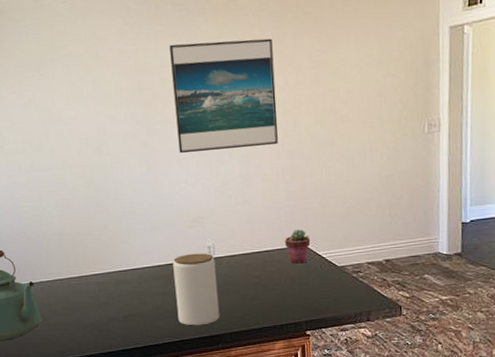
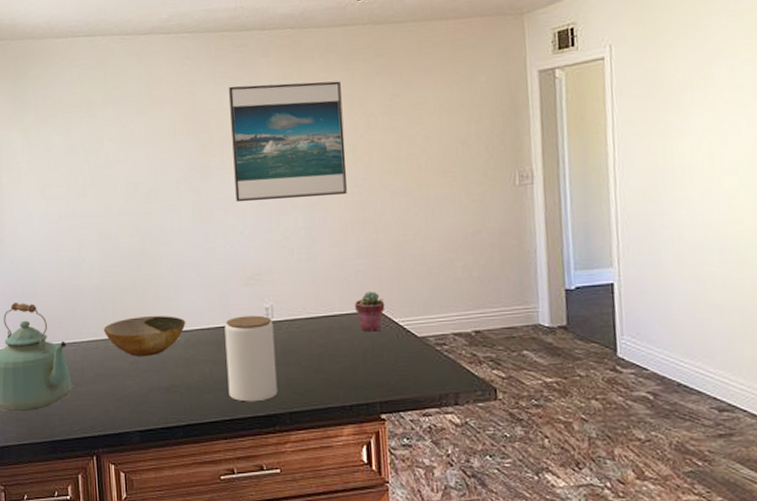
bowl: none [66,256,139,292] -> present [103,316,186,356]

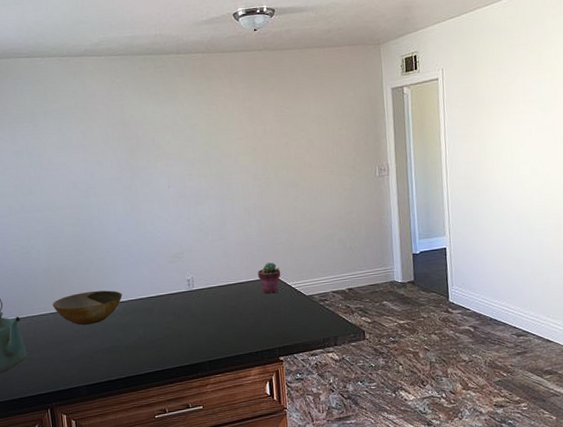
jar: present [224,315,278,402] -> none [154,286,199,356]
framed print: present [229,81,347,203] -> none [152,96,250,196]

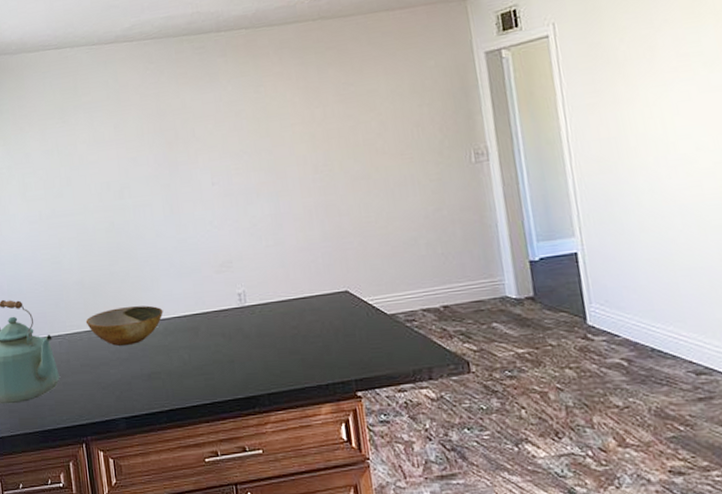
potted succulent: present [258,262,281,294] -> none [324,272,354,312]

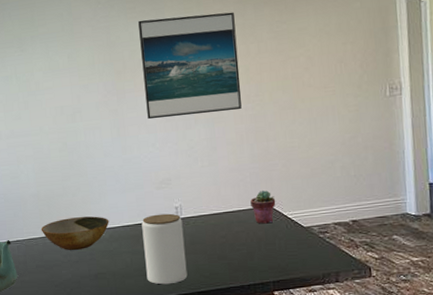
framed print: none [190,74,309,195] -> present [138,12,242,120]
jar: none [200,301,255,386] -> present [141,213,188,285]
potted succulent: none [324,272,354,312] -> present [250,190,276,224]

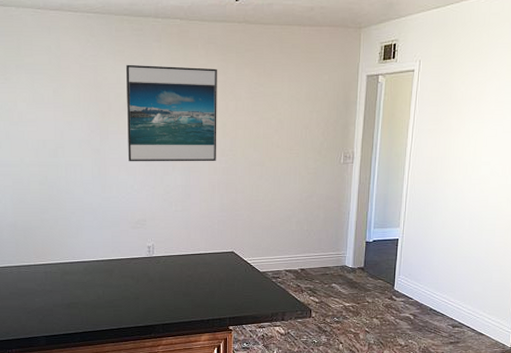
bowl: present [41,216,109,250] -> none [16,249,85,280]
jar: present [141,213,188,285] -> none [115,252,154,316]
potted succulent: present [250,190,276,224] -> none [216,237,238,267]

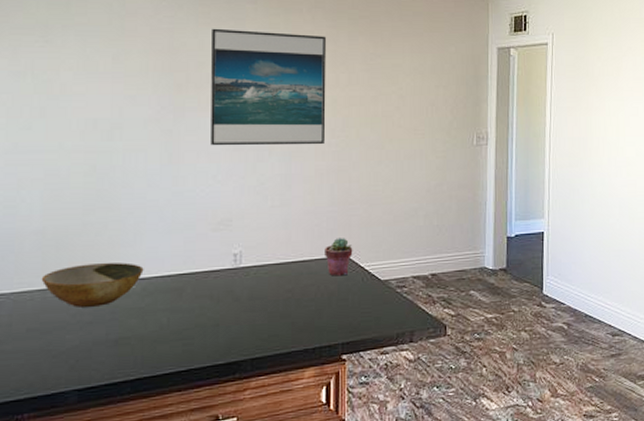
bowl: none [16,249,85,280] -> present [41,262,144,307]
potted succulent: none [216,237,238,267] -> present [325,238,353,276]

